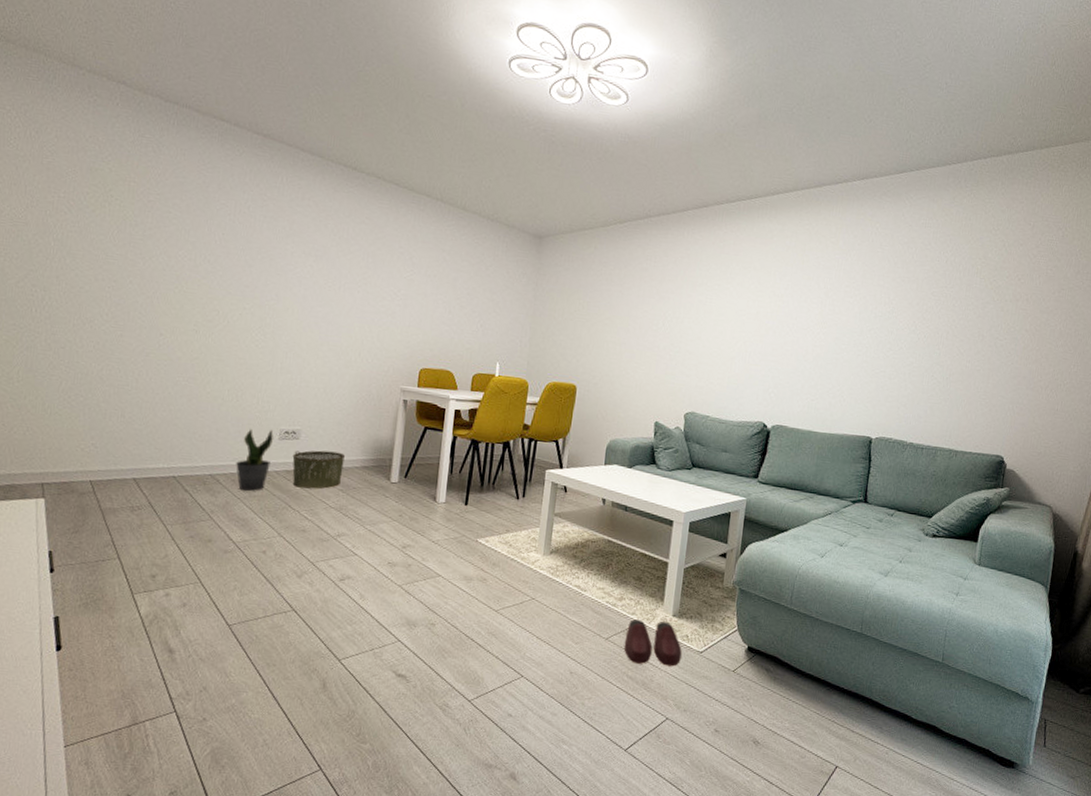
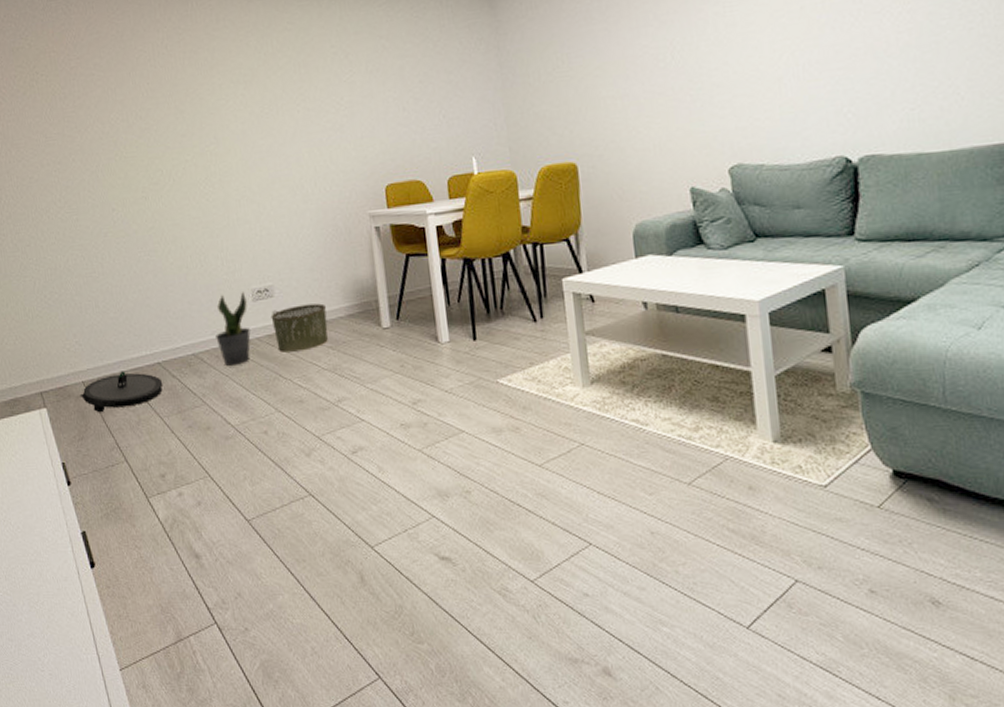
robot vacuum: none [84,477,174,512] -> present [79,371,163,413]
slippers: present [624,619,682,667] -> none [714,451,798,512]

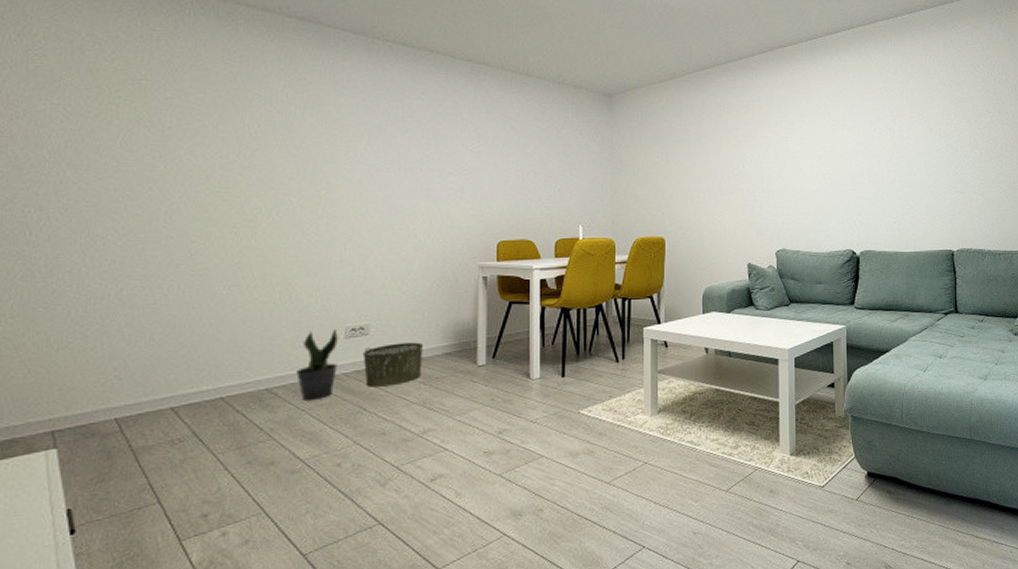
robot vacuum: present [79,371,163,413] -> none [108,406,223,452]

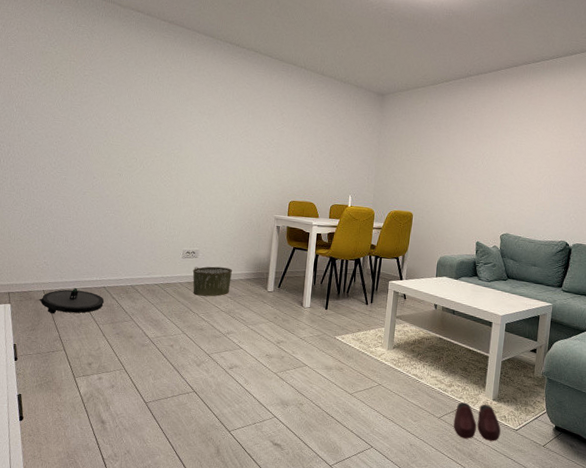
robot vacuum: none [108,406,223,452] -> present [39,288,105,314]
potted plant: present [296,329,338,400] -> none [150,250,178,298]
slippers: none [745,462,804,511] -> present [453,402,501,441]

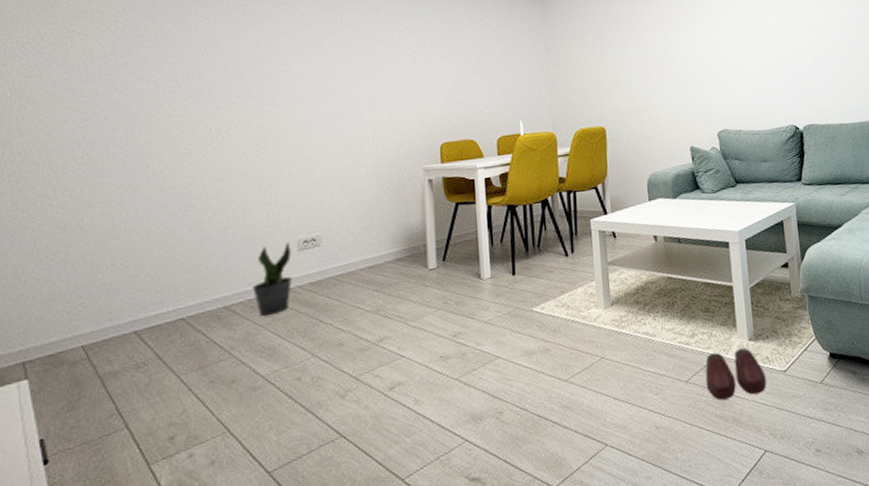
robot vacuum: present [39,288,105,314] -> none [76,330,185,379]
potted plant: none [150,250,178,298] -> present [253,243,292,316]
basket: present [192,266,233,297] -> none [315,250,375,298]

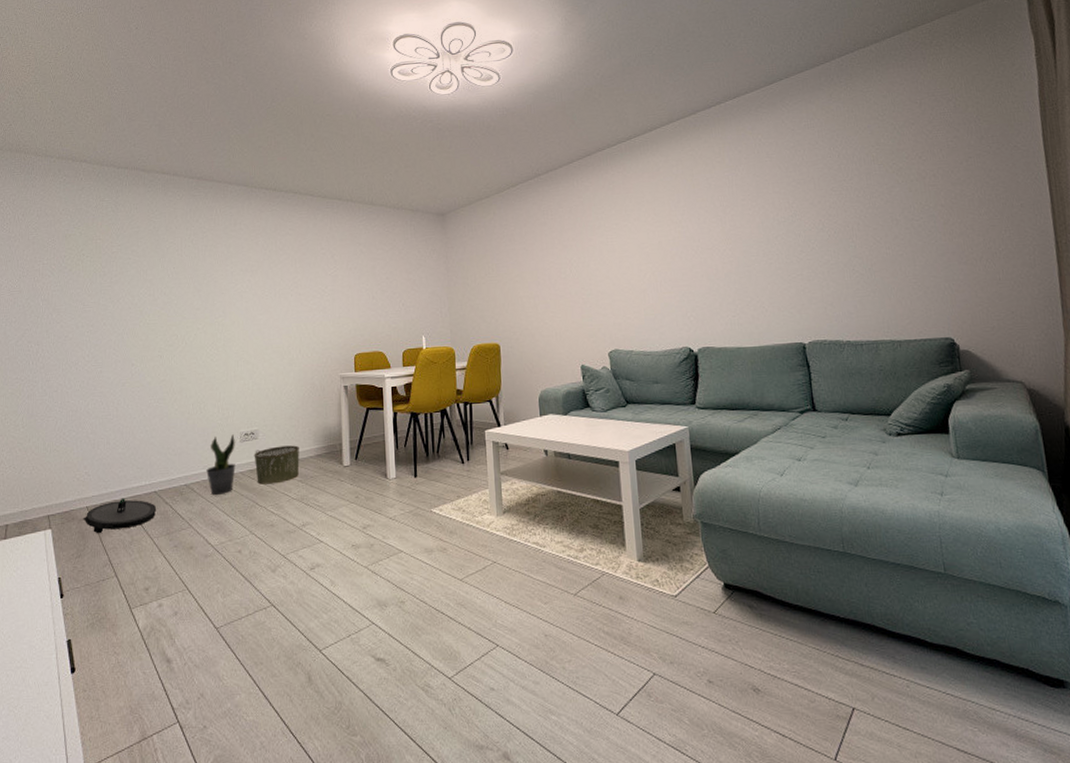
robot vacuum: none [76,330,185,379] -> present [82,498,157,534]
basket: none [315,250,375,298] -> present [254,445,300,485]
slippers: present [705,348,766,400] -> none [594,568,656,617]

